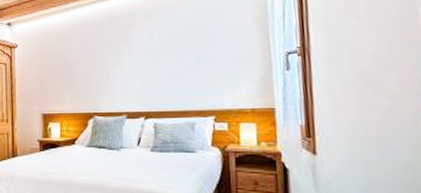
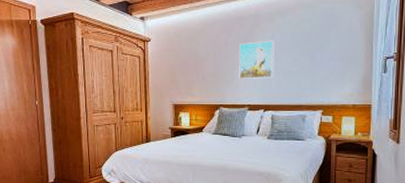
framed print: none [113,39,155,83] -> present [239,40,275,79]

